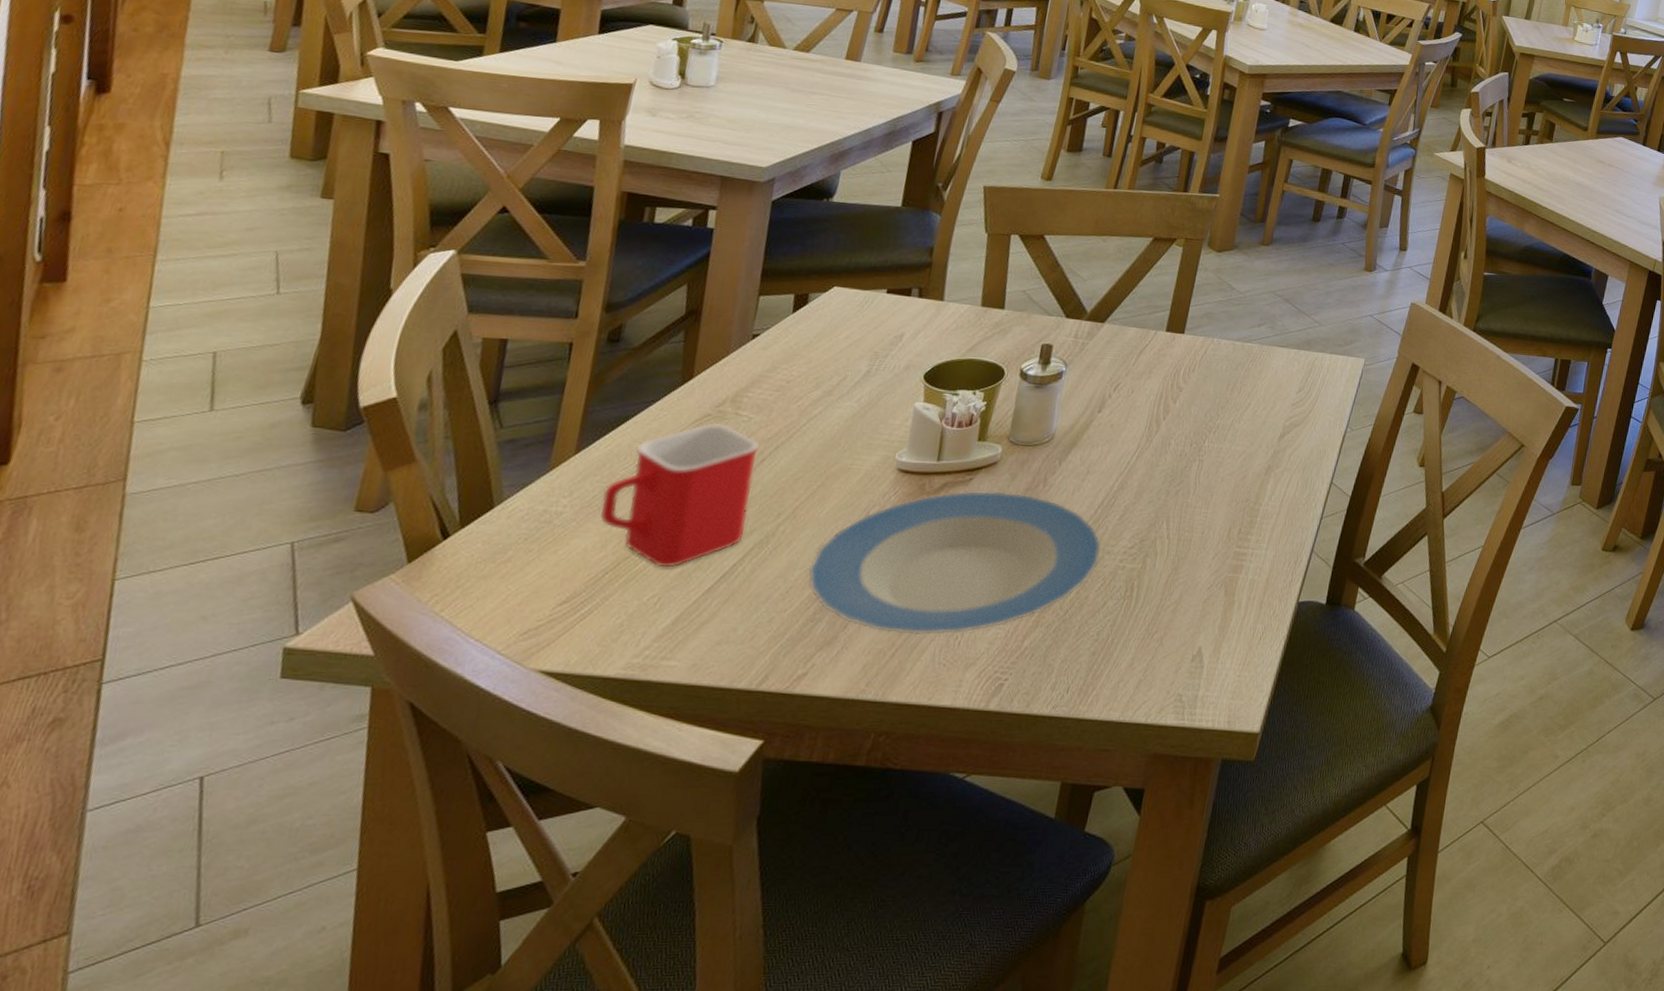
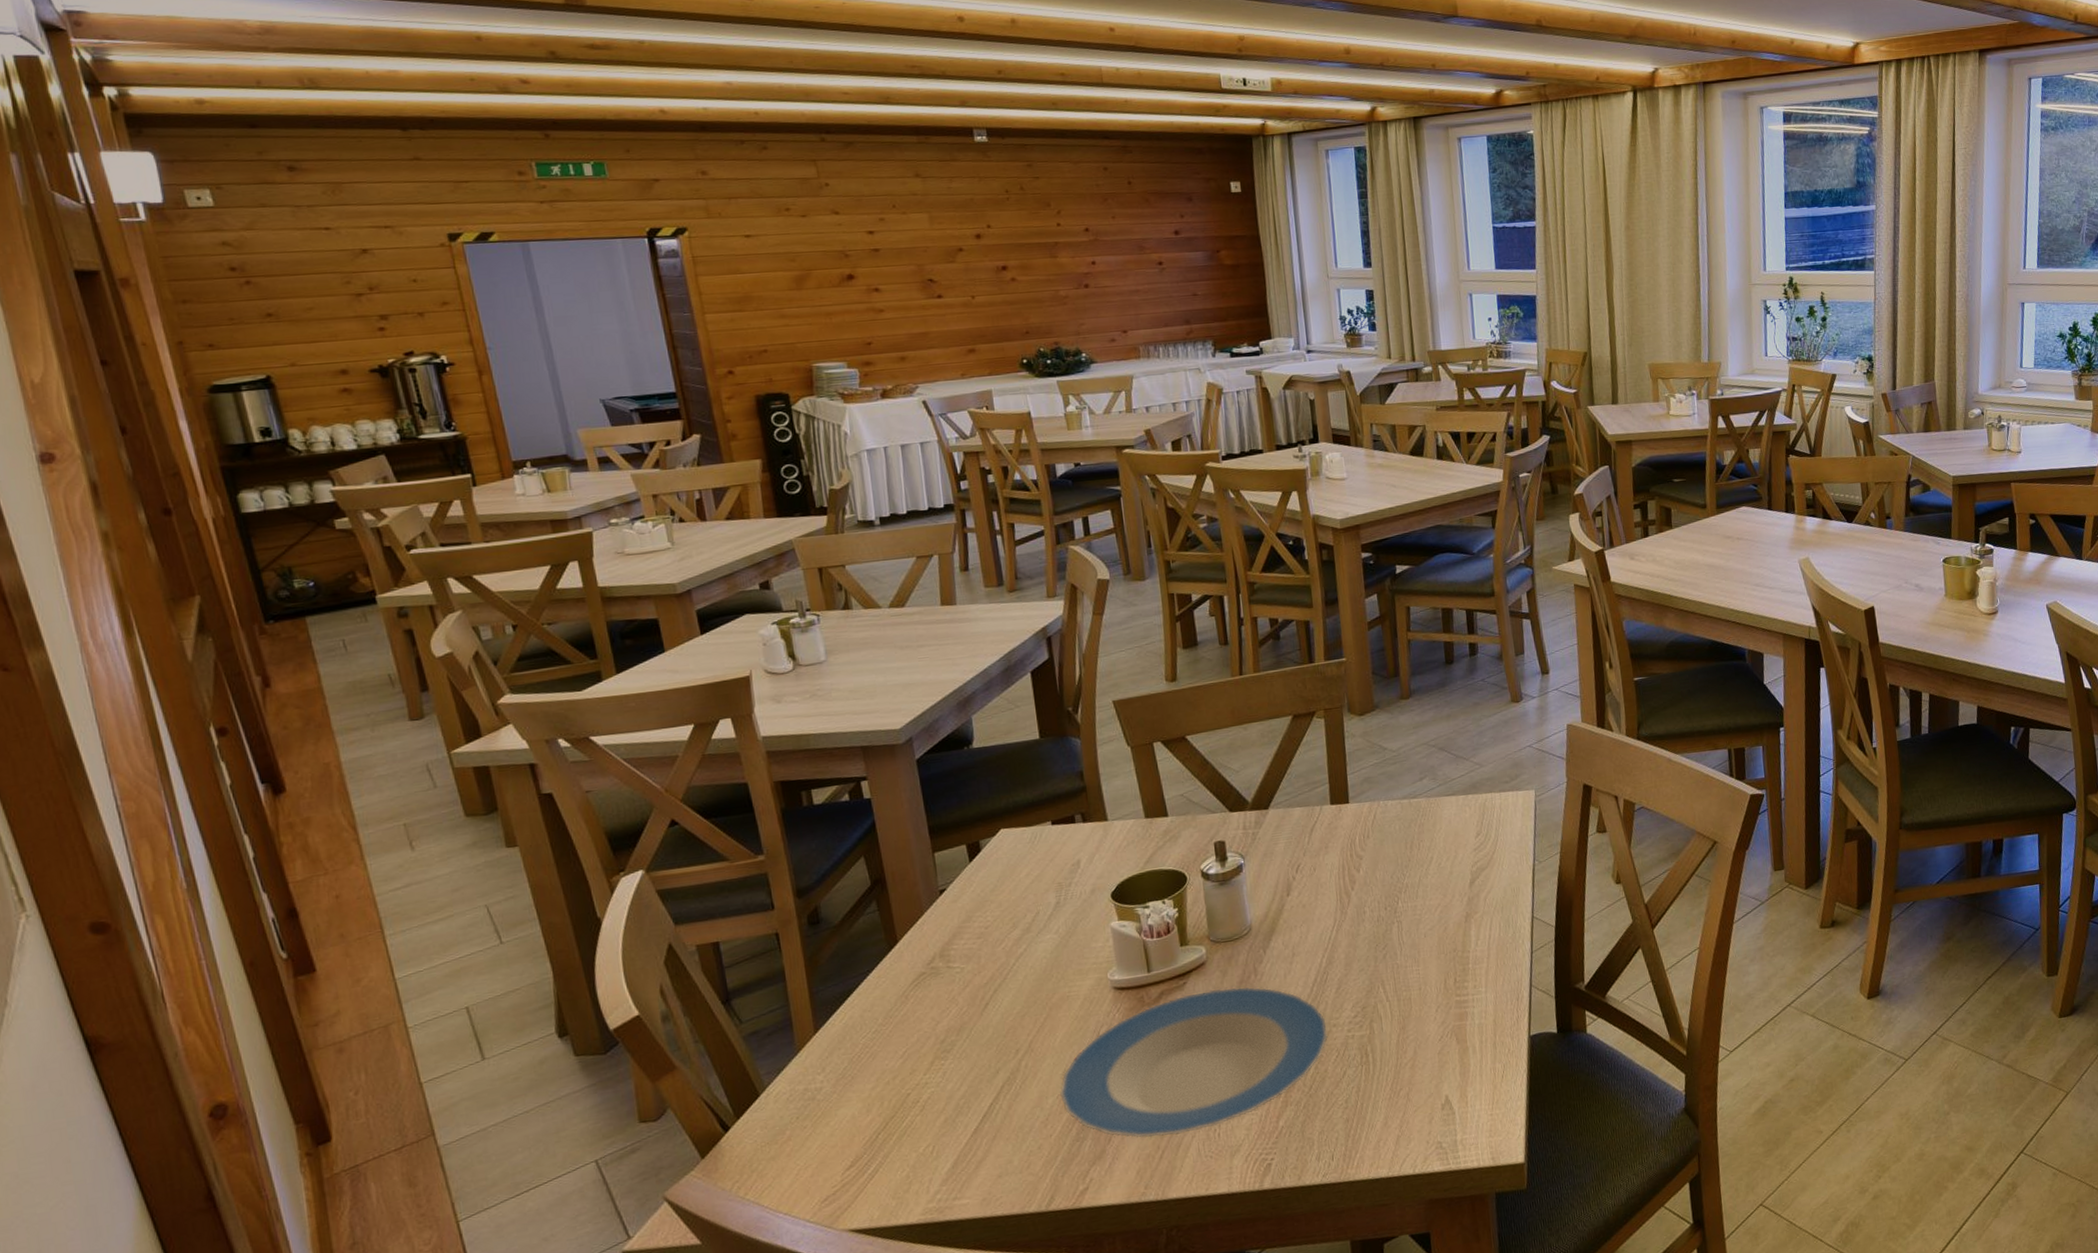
mug: present [599,423,761,568] -> none [851,978,991,1120]

